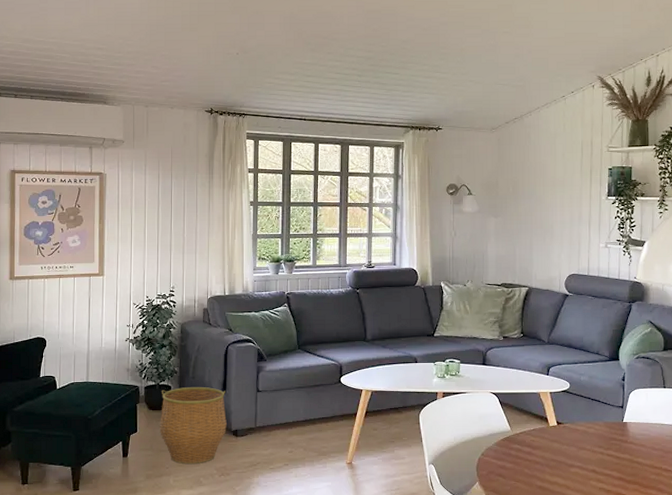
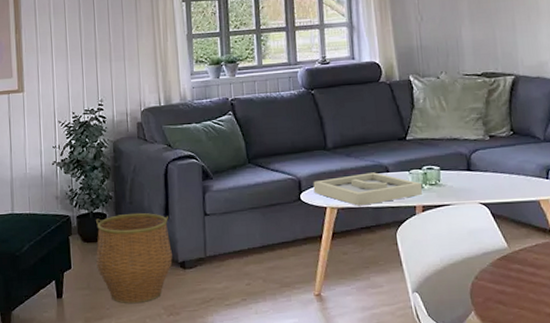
decorative tray: none [352,362,444,390] -> present [313,172,423,206]

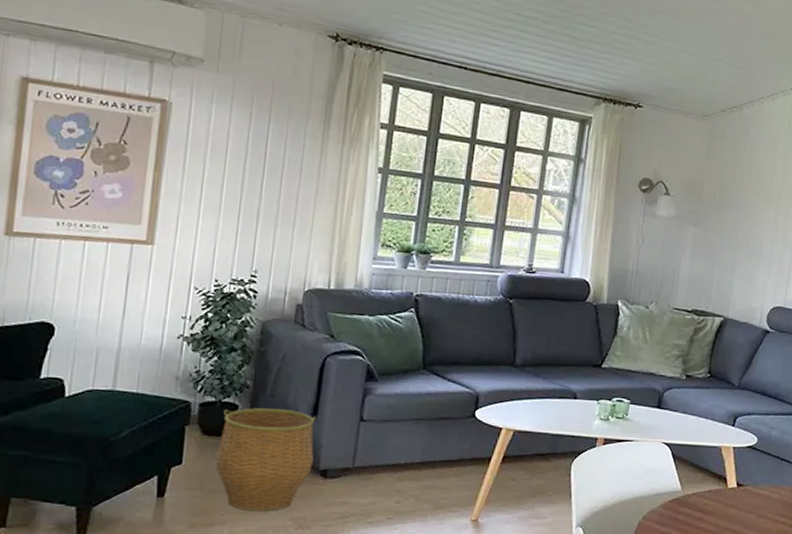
decorative tray: present [313,172,423,206] -> none [491,396,609,431]

